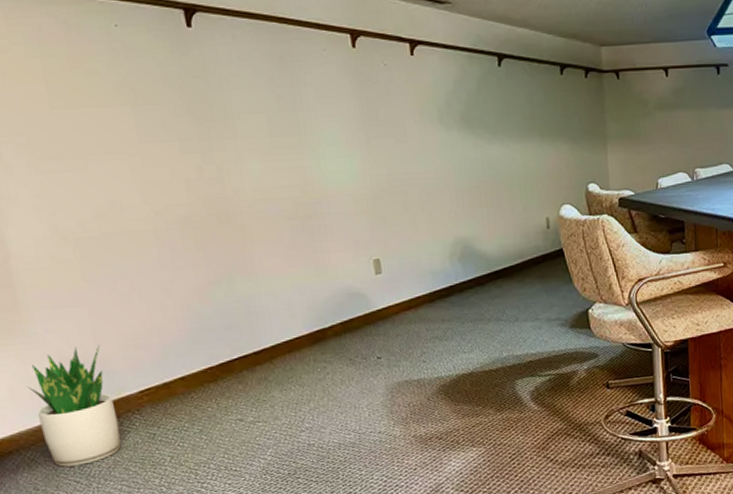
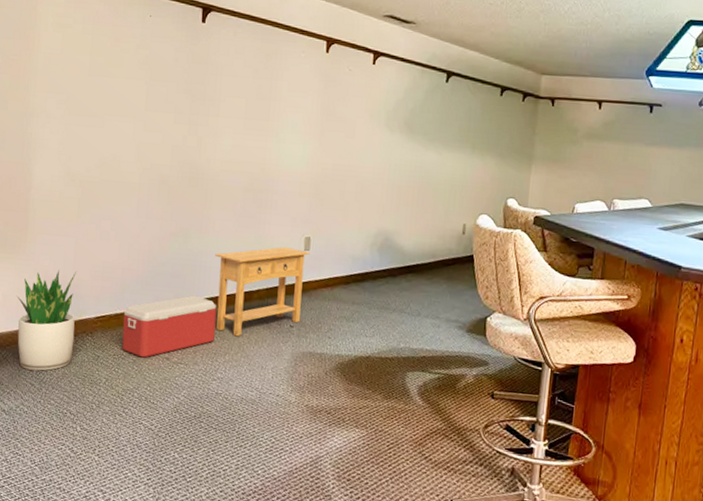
cooler: none [173,345,292,425] -> present [122,295,217,358]
table: none [271,274,387,381] -> present [215,247,310,337]

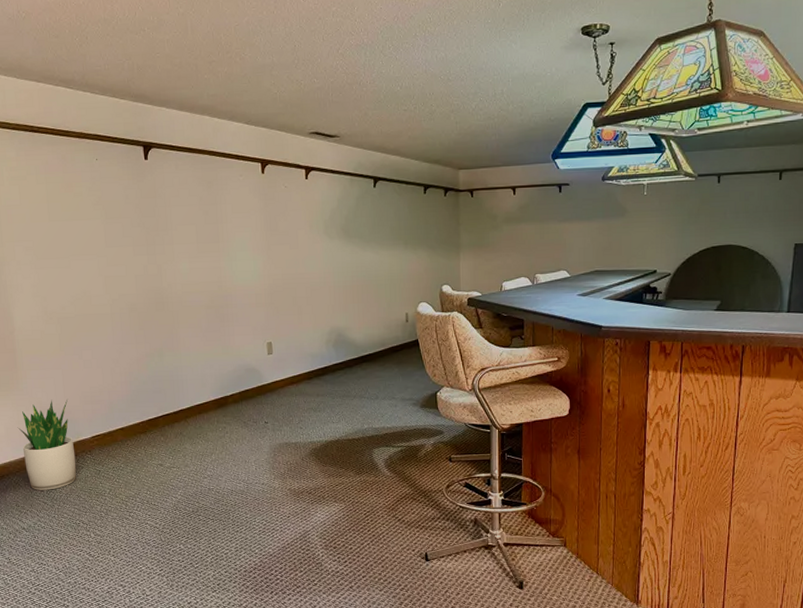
cooler: present [122,295,217,358] -> none [115,406,200,467]
table: present [215,247,310,337] -> none [189,354,274,438]

